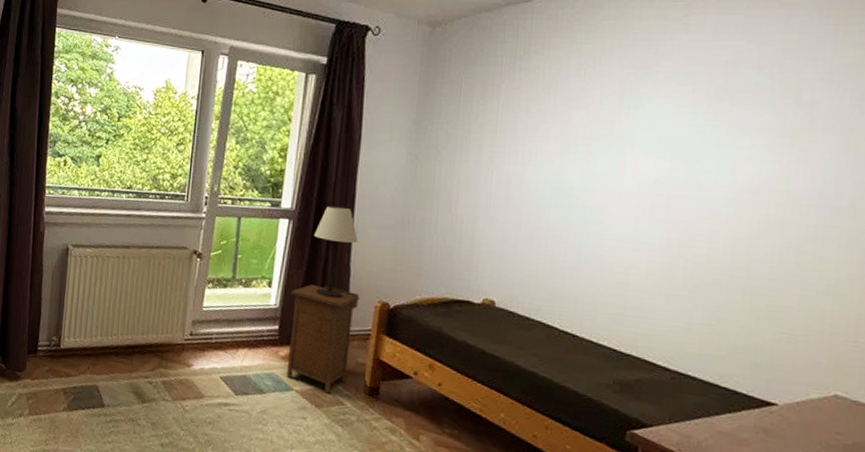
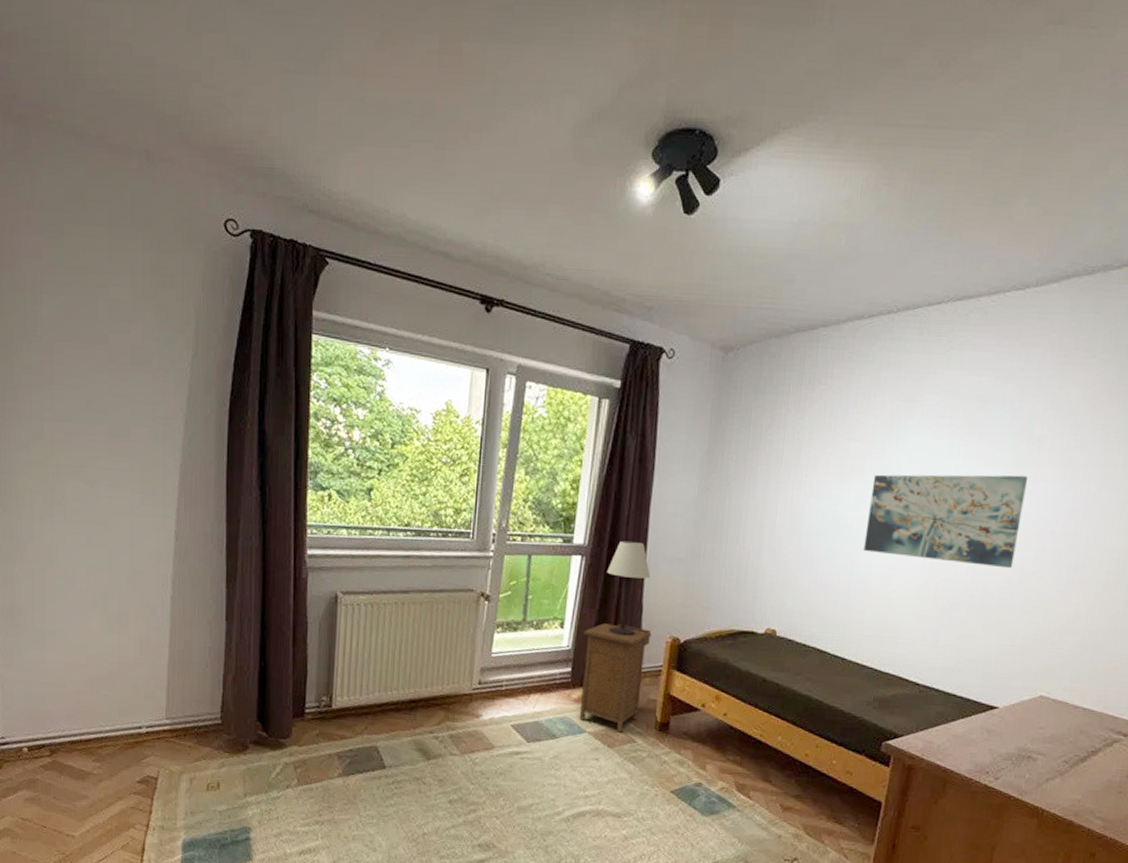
wall art: none [593,143,799,247] -> present [863,474,1029,569]

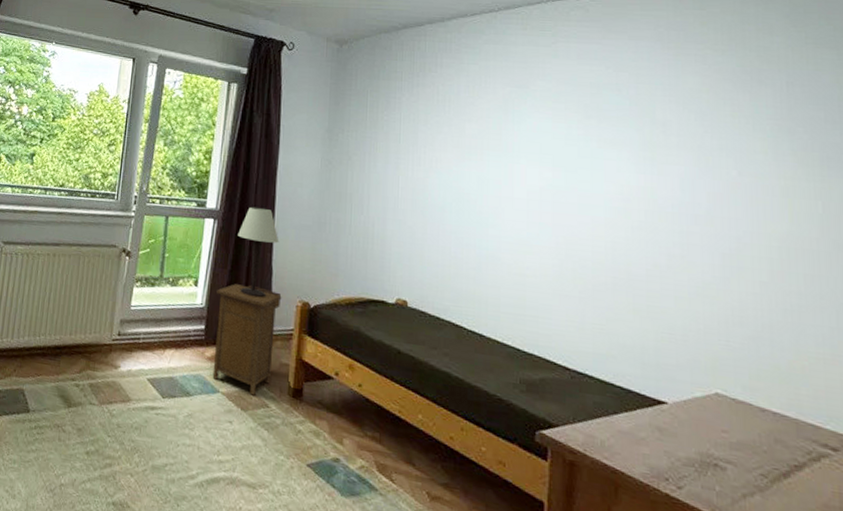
wall art: present [863,474,1029,569] -> none [490,153,659,251]

